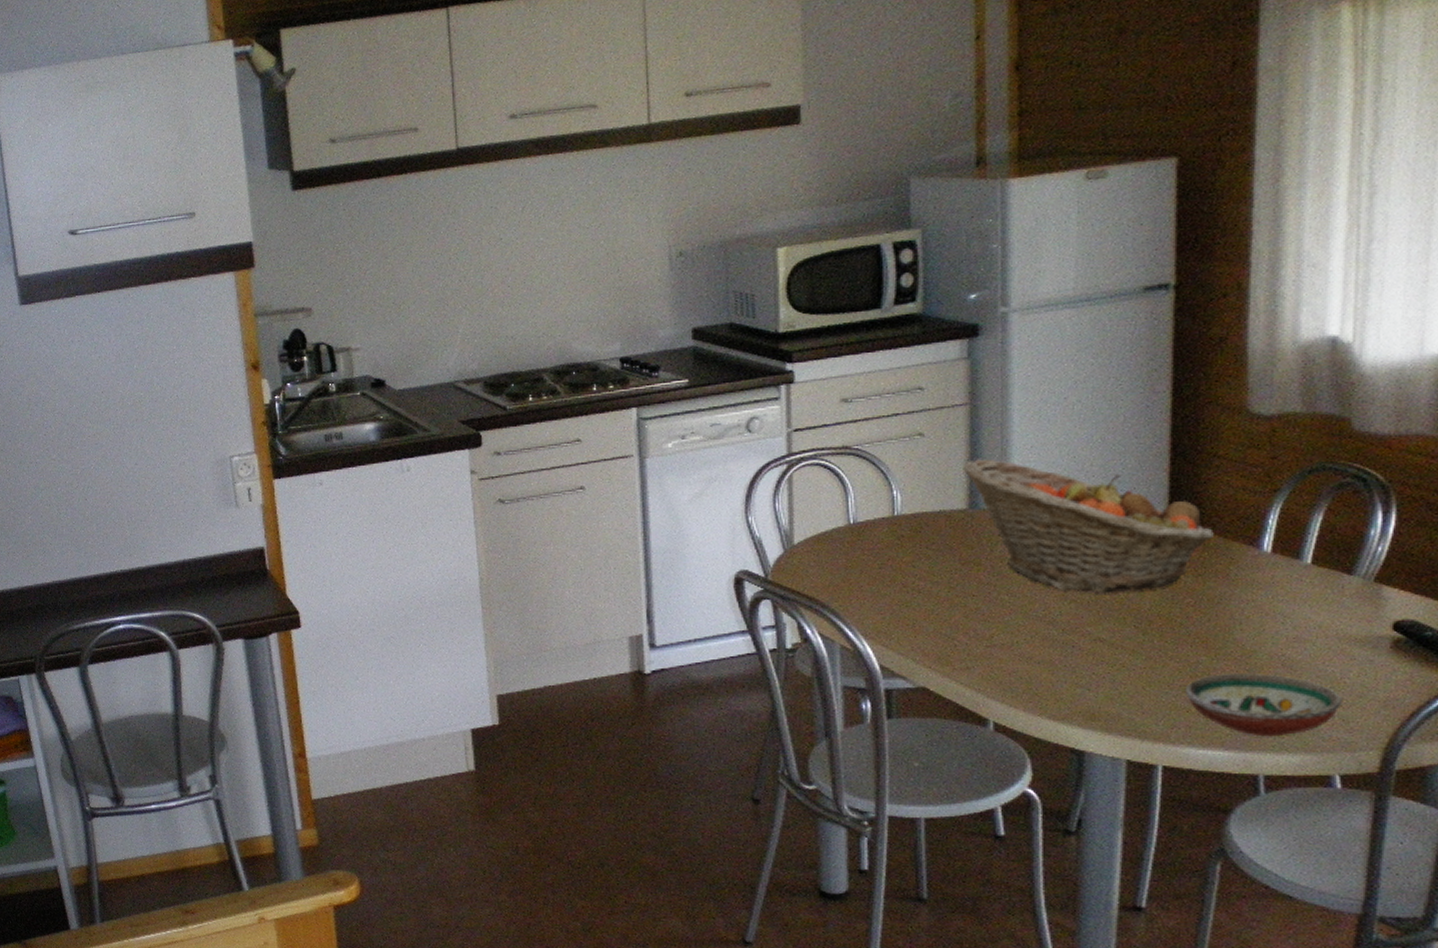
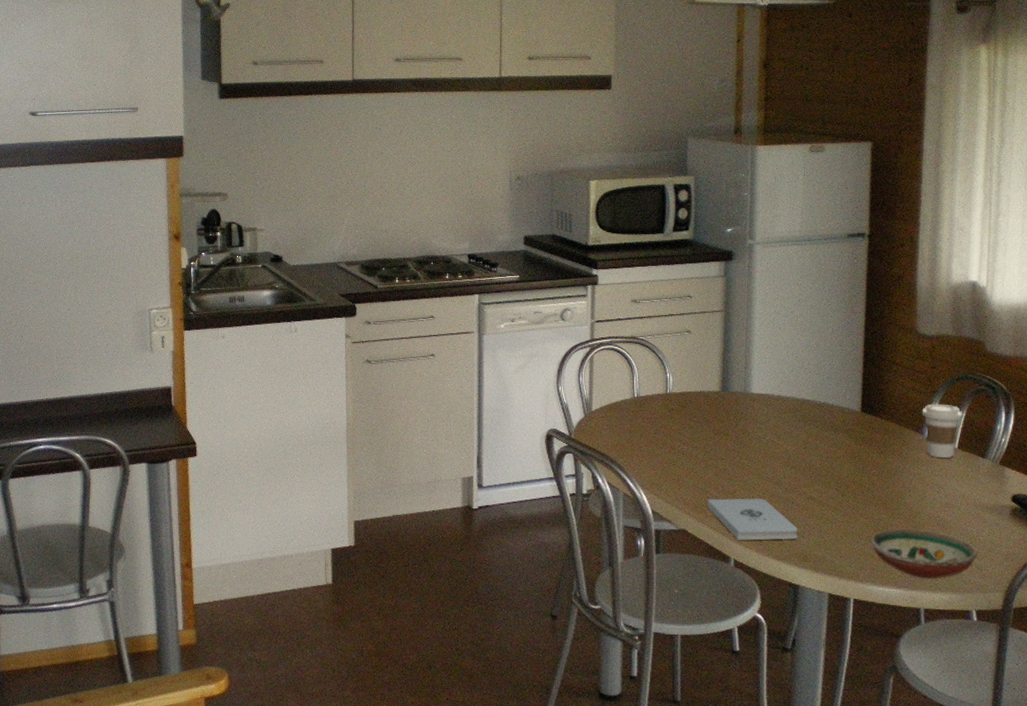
notepad: none [953,643,1082,697] -> present [706,498,798,540]
fruit basket: present [964,459,1214,593] -> none [719,353,892,462]
coffee cup: none [1257,505,1317,579] -> present [922,403,962,459]

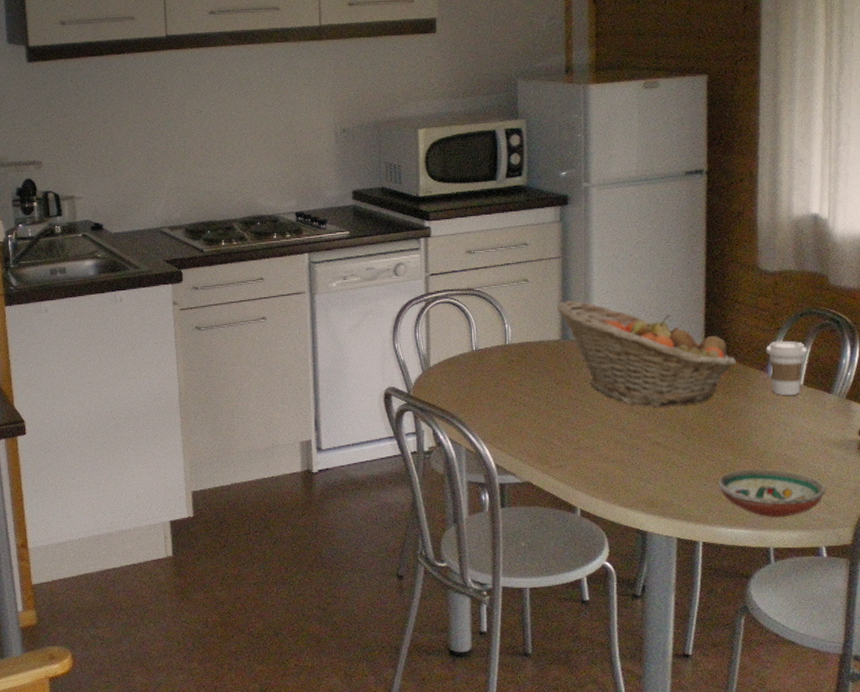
notepad: present [706,498,798,540] -> none [550,446,644,489]
fruit basket: none [719,353,892,462] -> present [558,300,736,406]

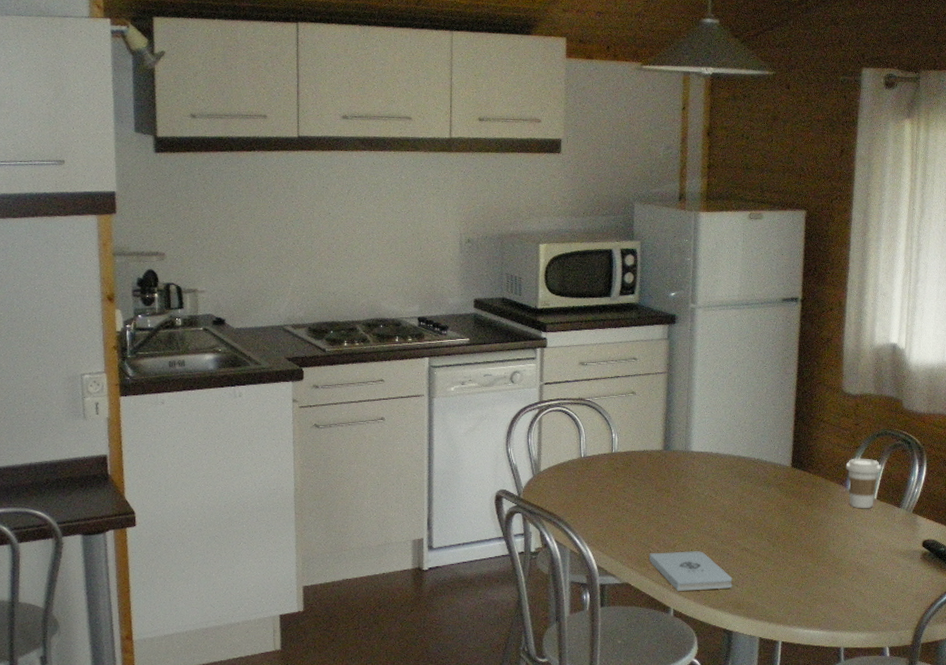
notepad: none [550,446,644,489] -> present [648,551,733,591]
fruit basket: present [558,300,736,406] -> none [662,414,819,515]
decorative bowl: present [717,468,826,518] -> none [797,574,892,620]

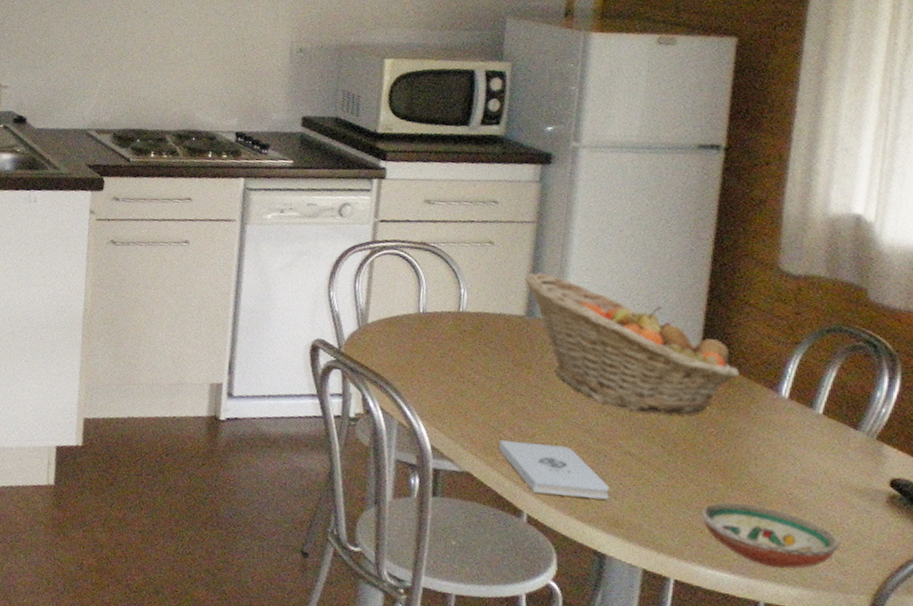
fruit basket: none [662,414,819,515] -> present [525,272,739,415]
decorative bowl: none [797,574,892,620] -> present [700,502,840,569]
coffee cup: present [845,458,881,509] -> none [778,357,831,425]

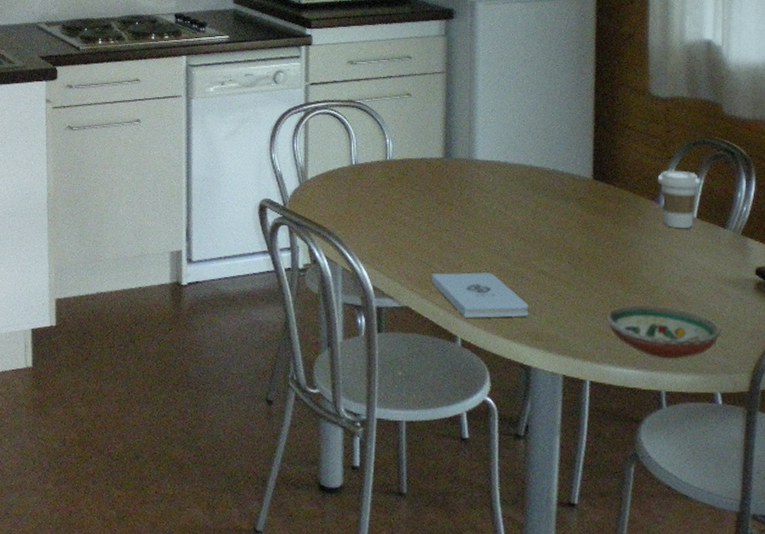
fruit basket: present [525,272,739,415] -> none [441,117,626,233]
coffee cup: none [778,357,831,425] -> present [657,170,700,229]

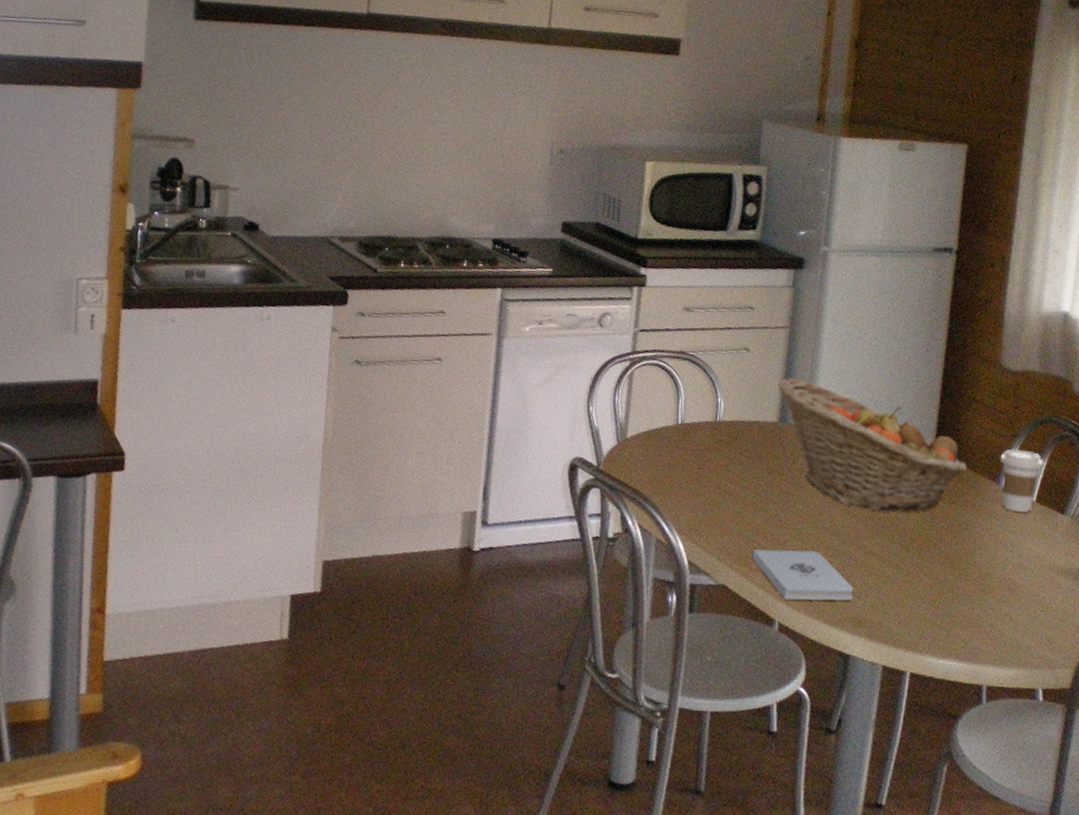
fruit basket: none [441,117,626,233] -> present [779,378,967,512]
decorative bowl: present [606,304,721,359] -> none [933,592,1049,652]

